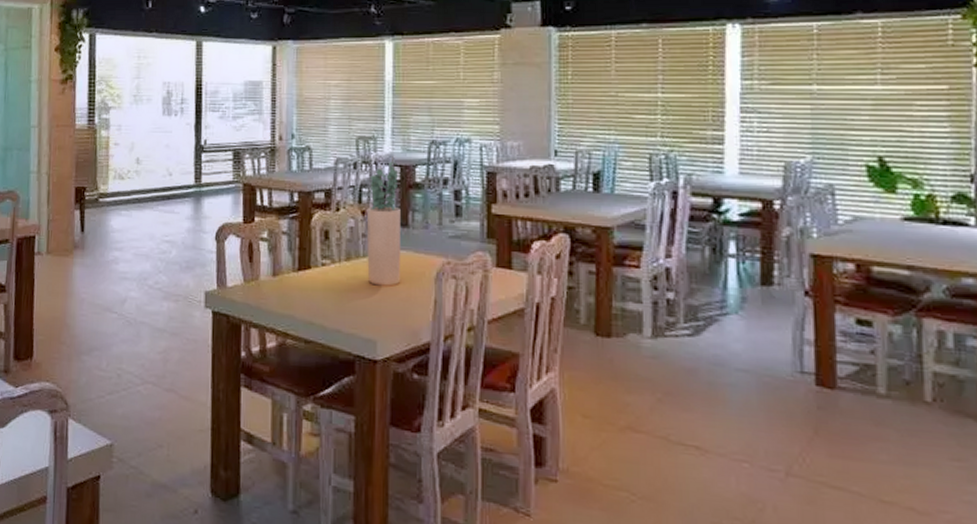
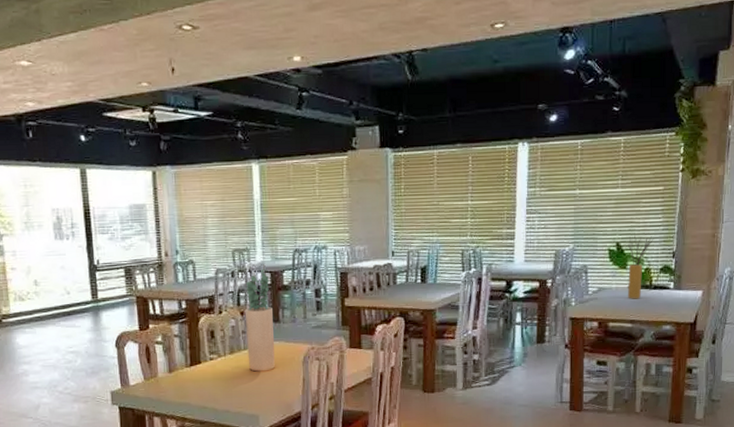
vase: none [895,147,938,237] -> present [627,234,654,299]

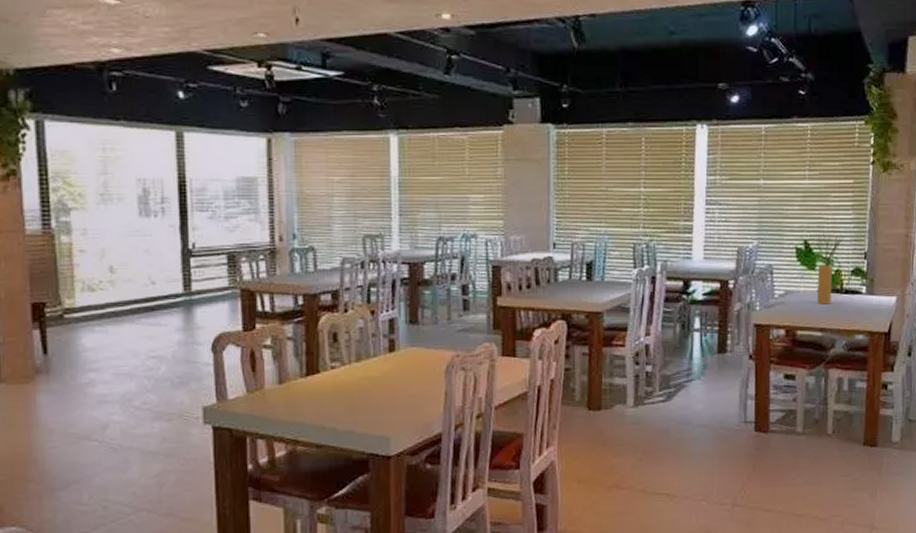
vase: present [245,264,276,372] -> none [377,254,413,384]

